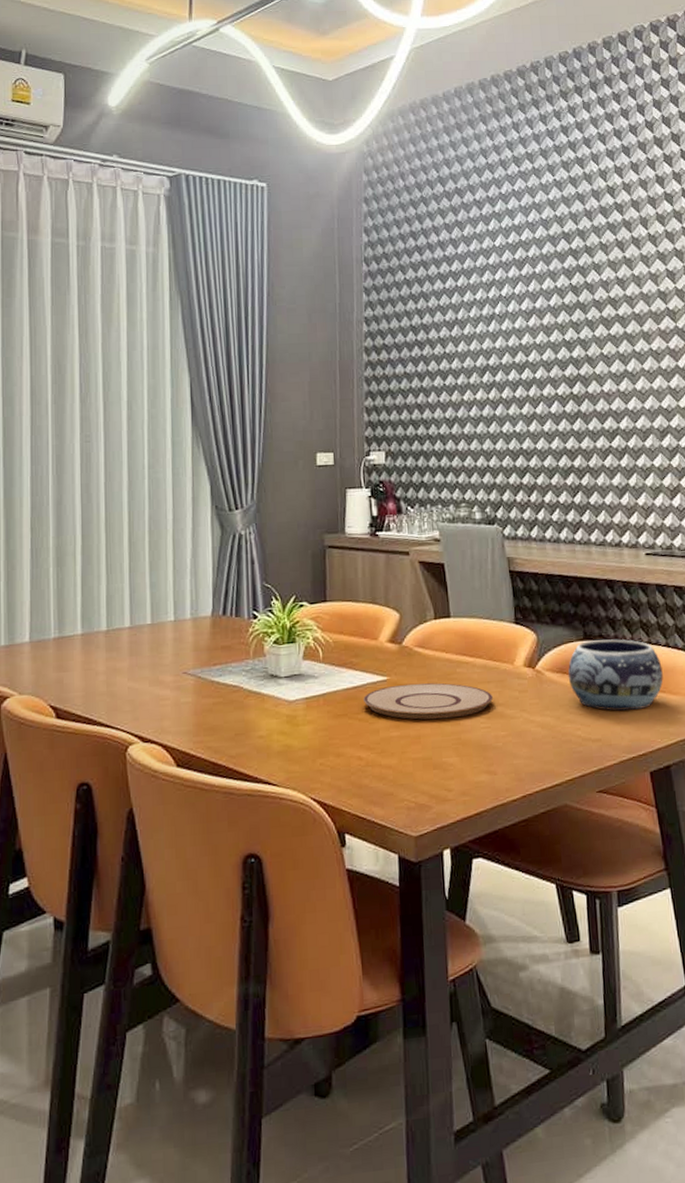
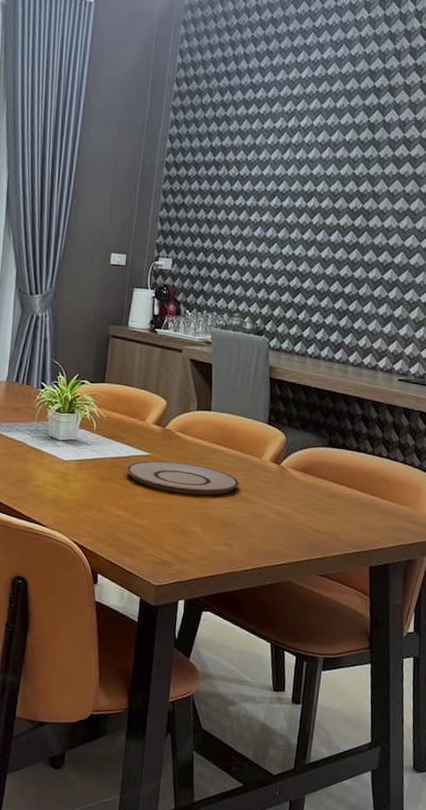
decorative bowl: present [568,639,664,711] -> none [308,448,397,513]

